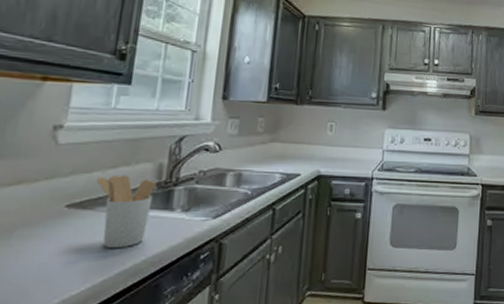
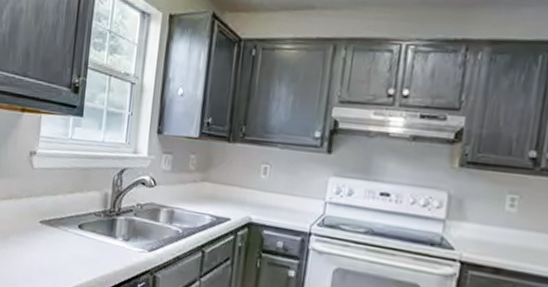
utensil holder: present [97,174,157,249] -> none [60,200,103,265]

